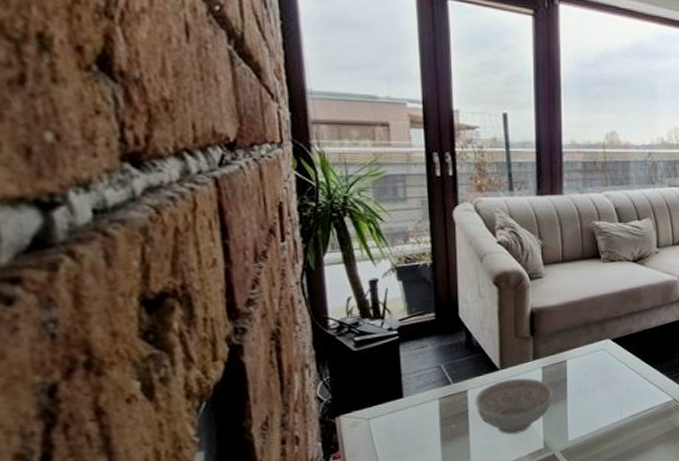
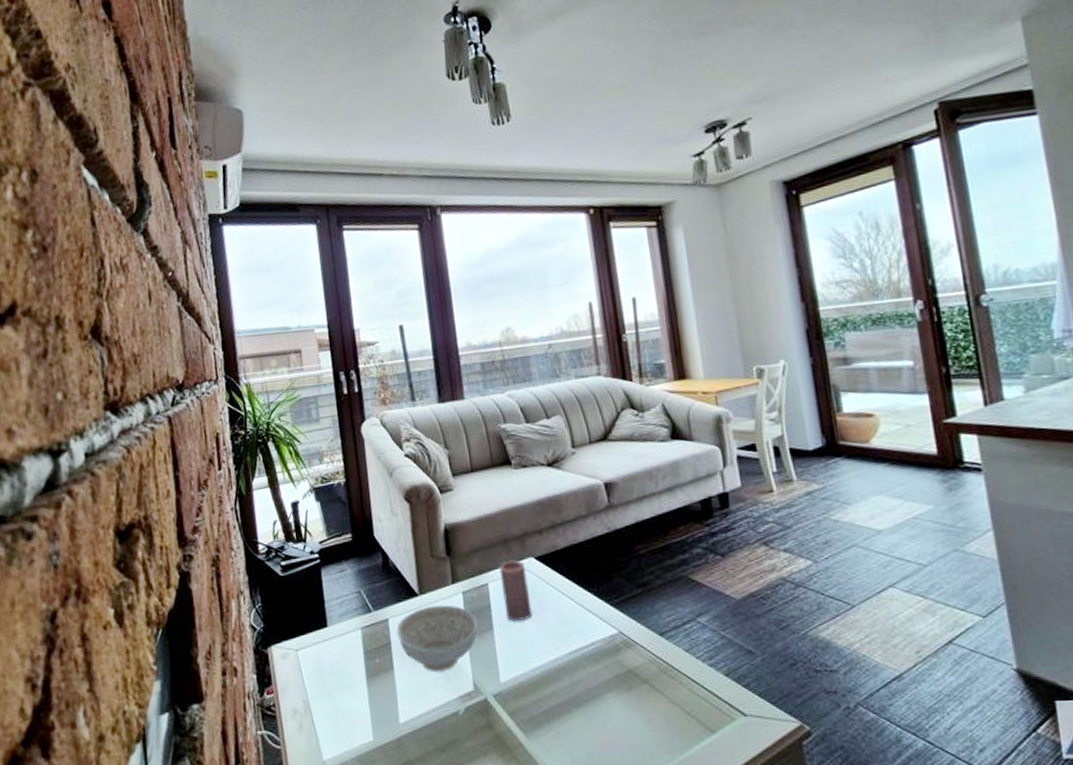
candle: none [578,341,603,391] -> present [499,560,532,621]

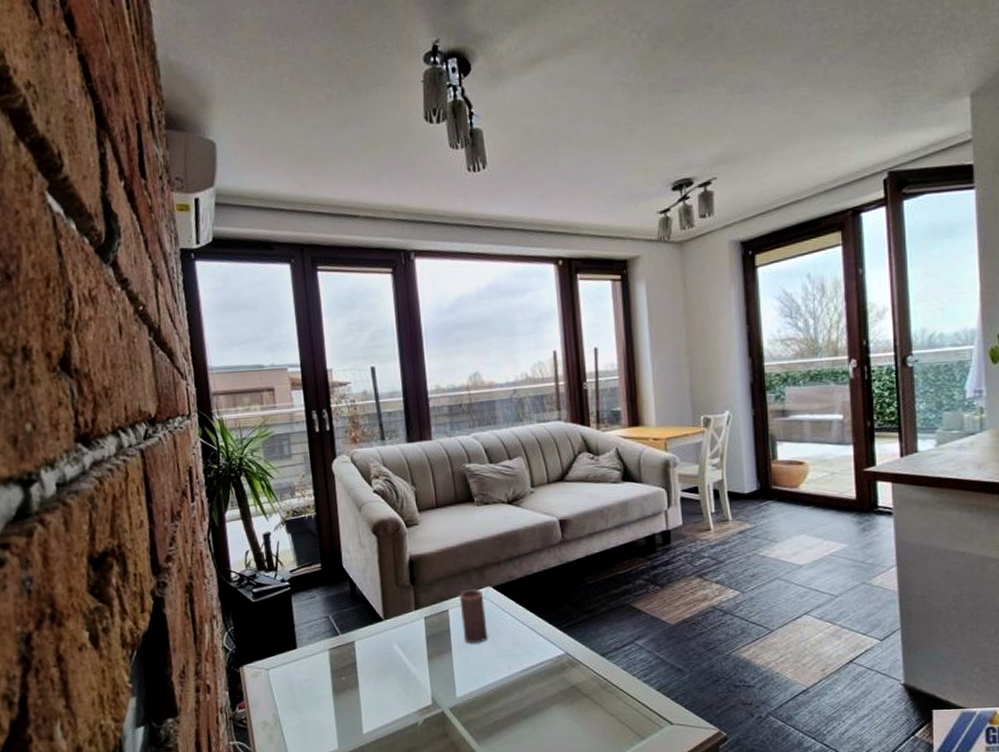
decorative bowl: present [396,605,478,673] -> none [362,629,438,689]

